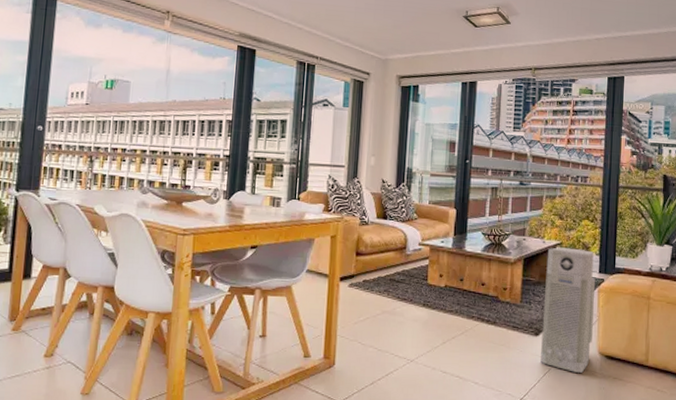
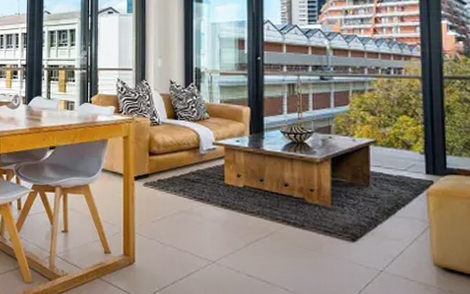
air purifier: present [541,247,595,373] -> none [359,145,424,286]

